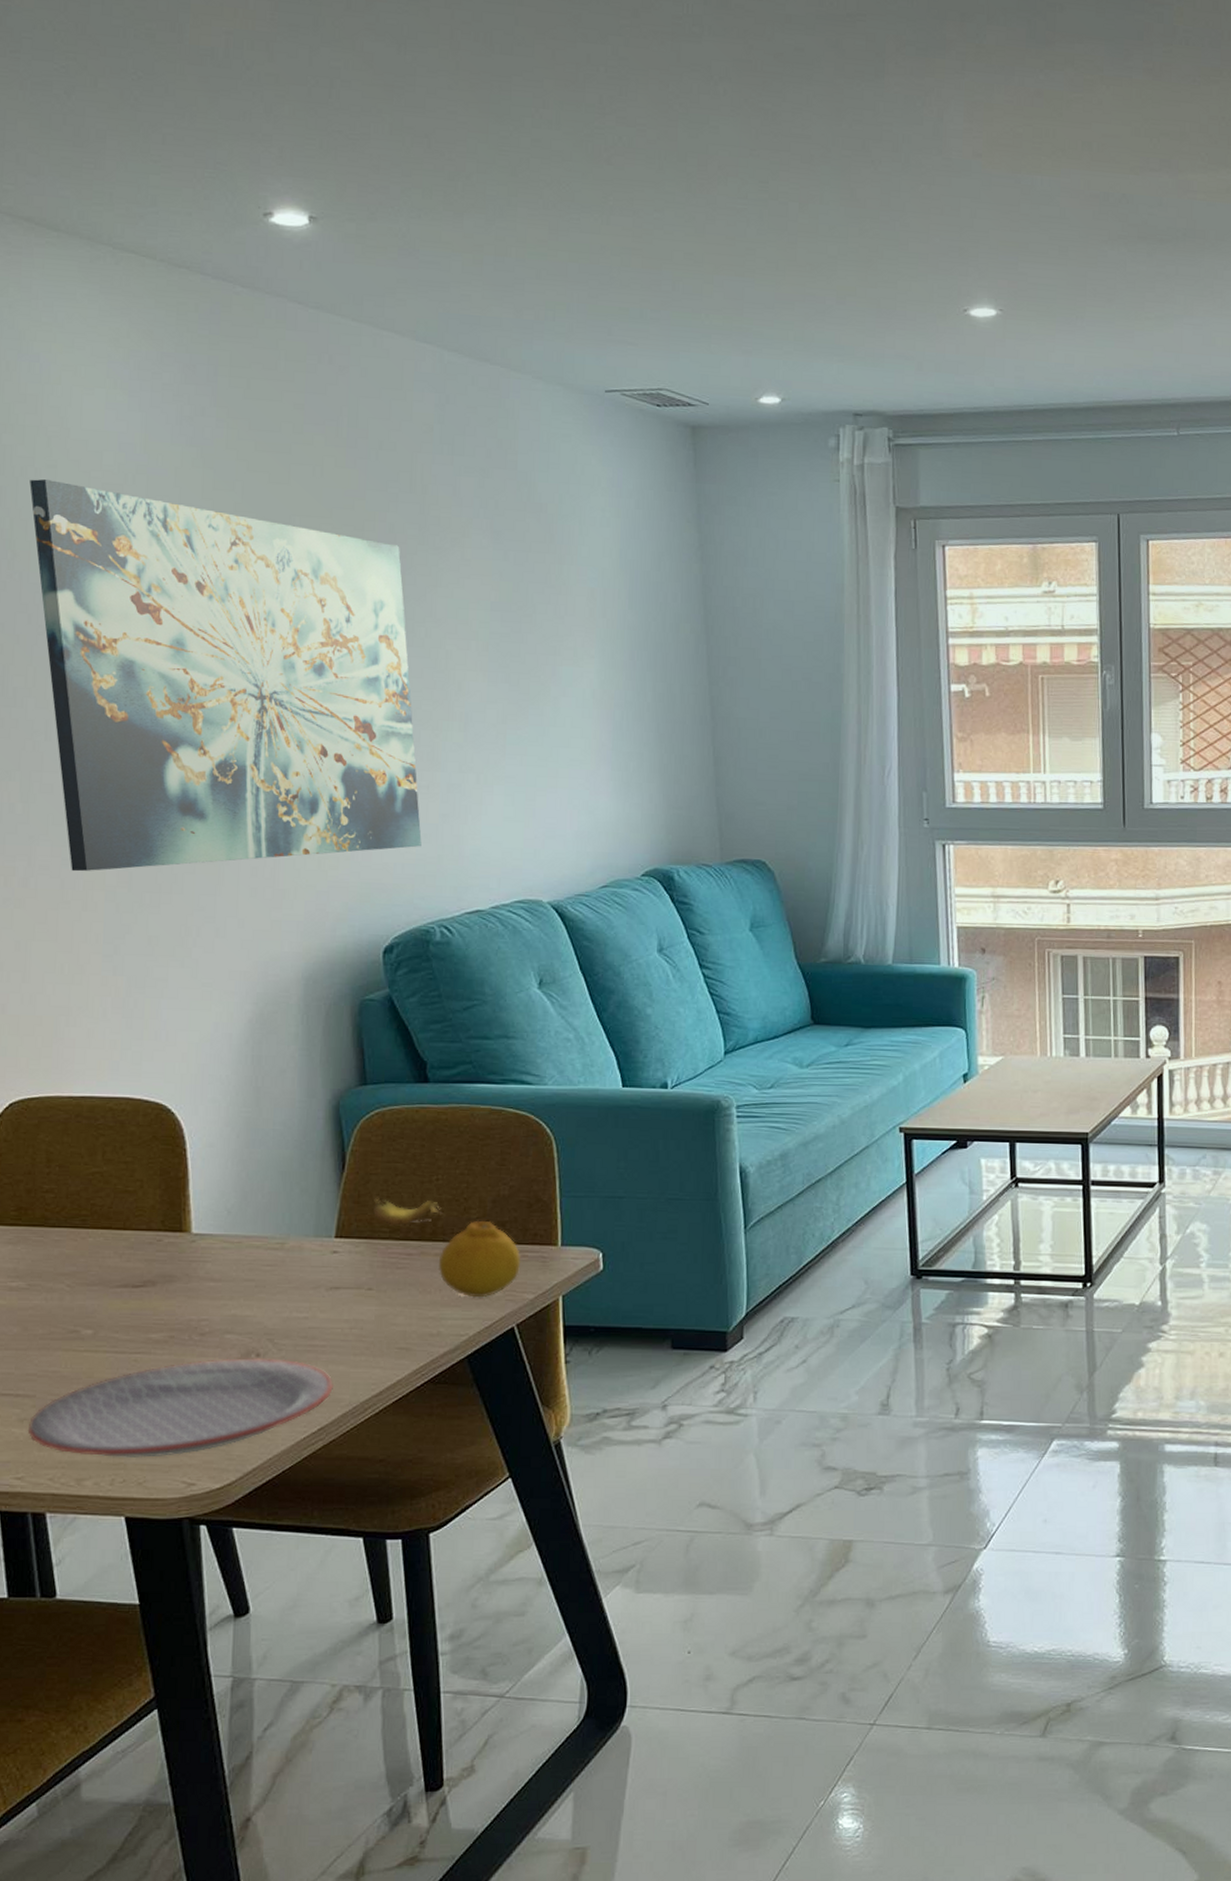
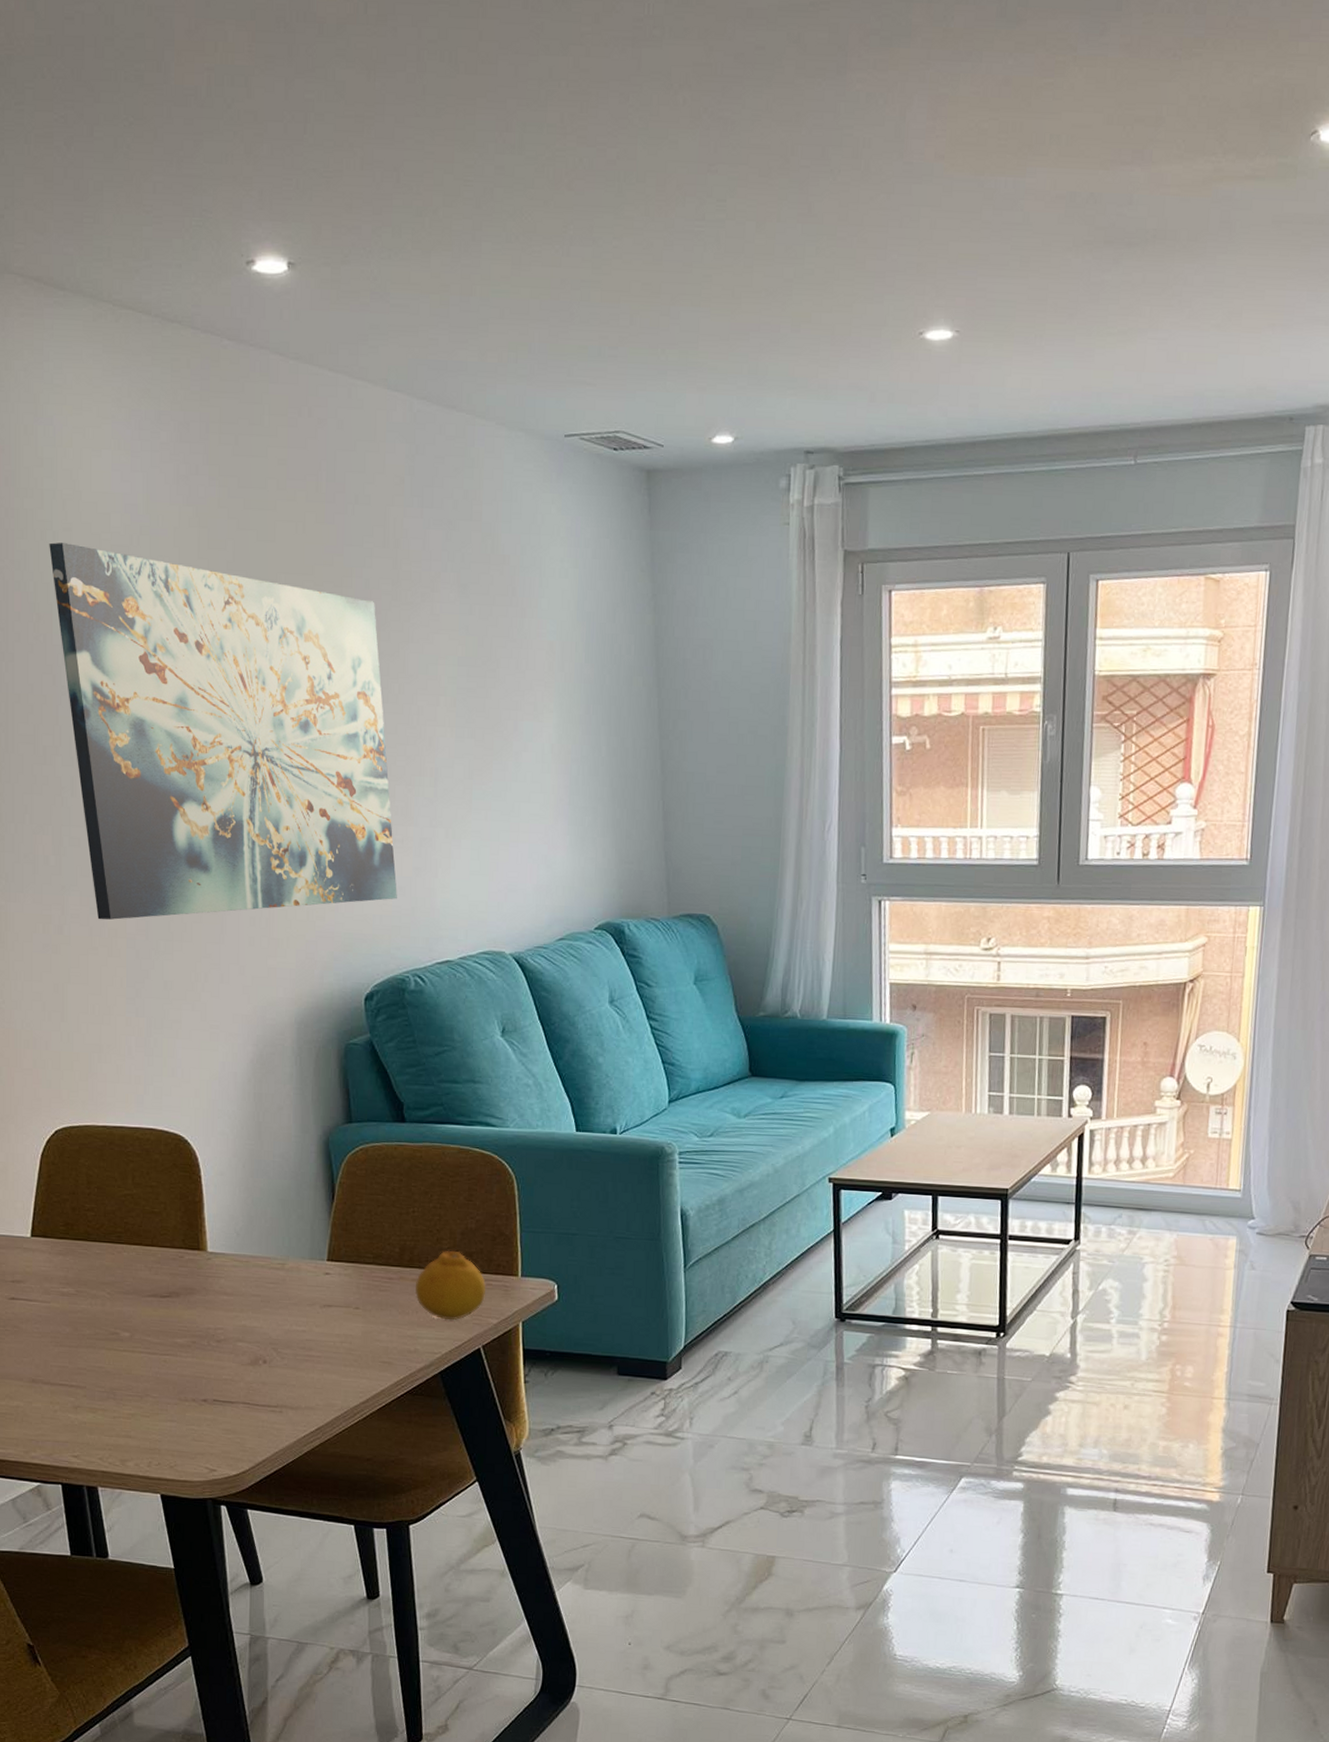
plate: present [27,1358,335,1458] -> none [81,1363,329,1445]
banana: present [373,1197,444,1226] -> none [359,1225,419,1252]

